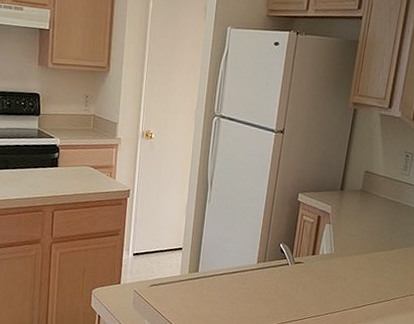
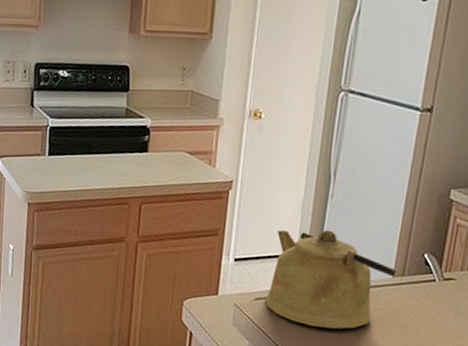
kettle: none [158,227,260,306] -> present [265,229,397,329]

